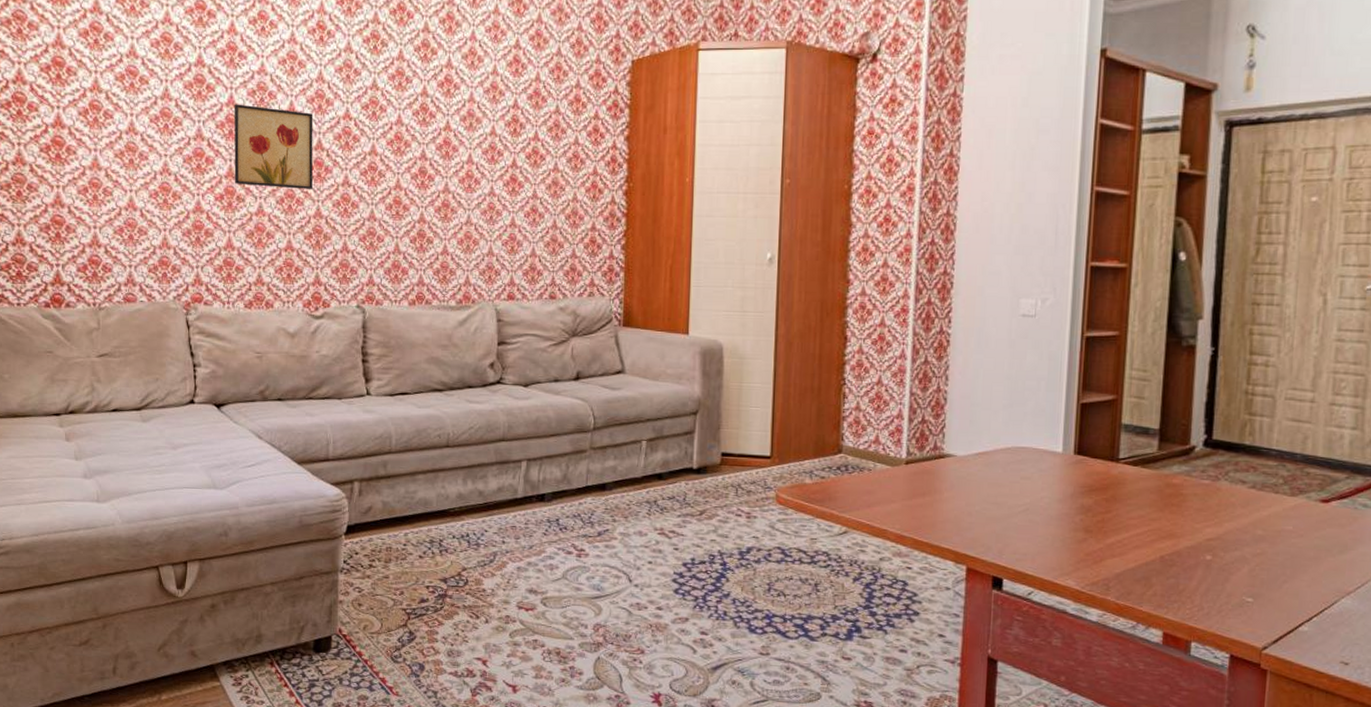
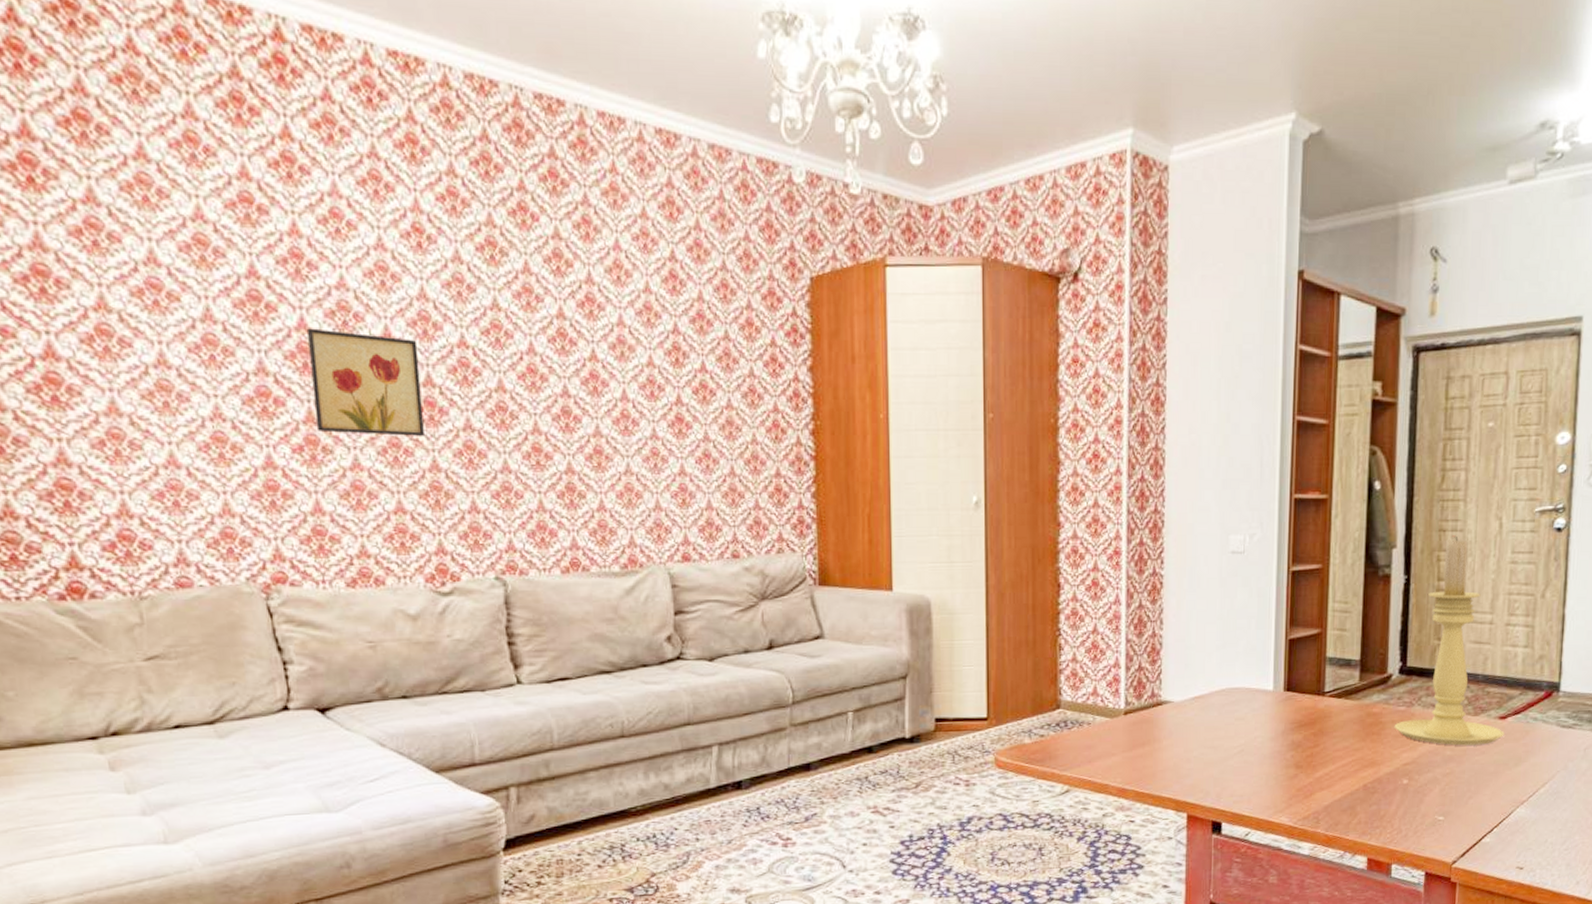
candle holder: none [1196,309,1327,528] -> present [1394,535,1504,746]

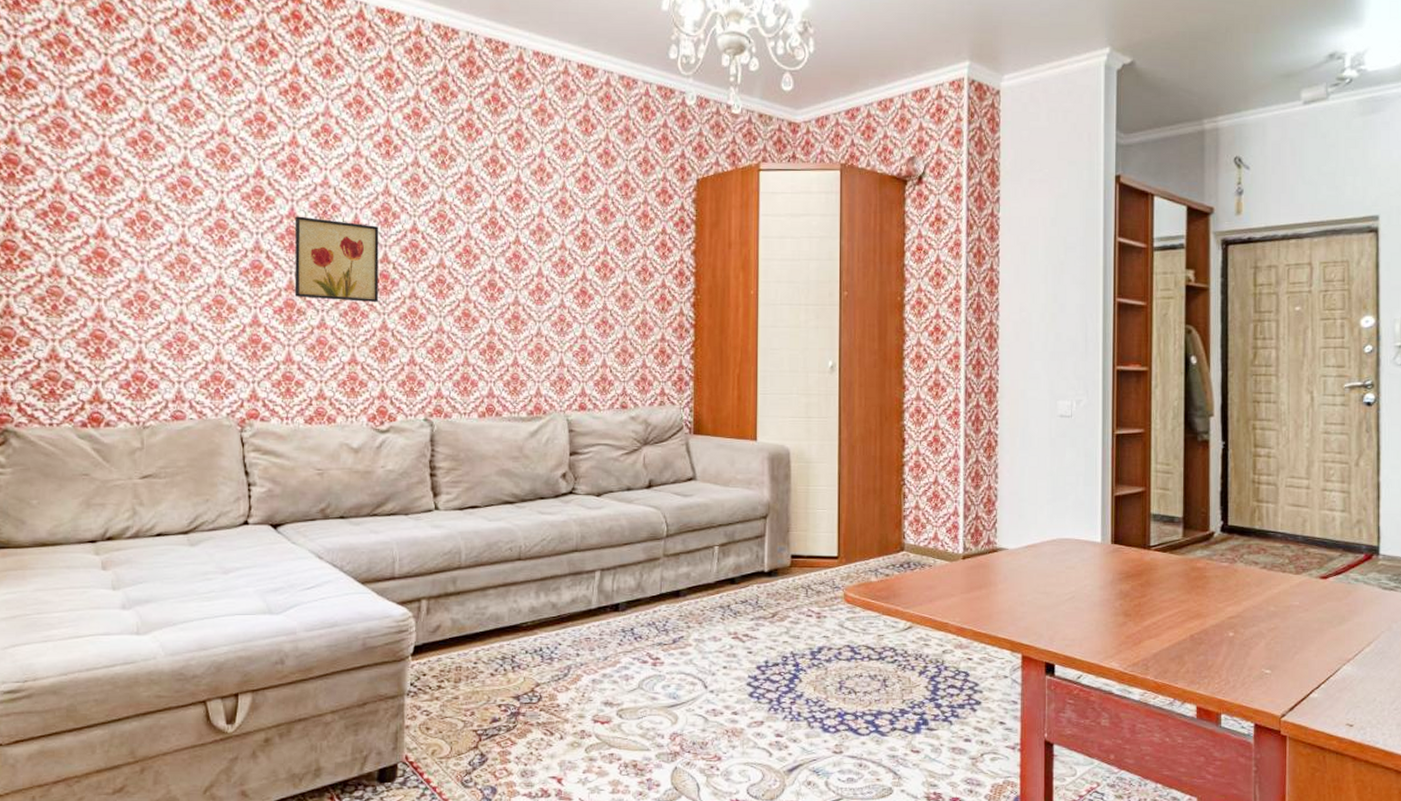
candle holder: present [1394,535,1504,746] -> none [1218,407,1327,602]

